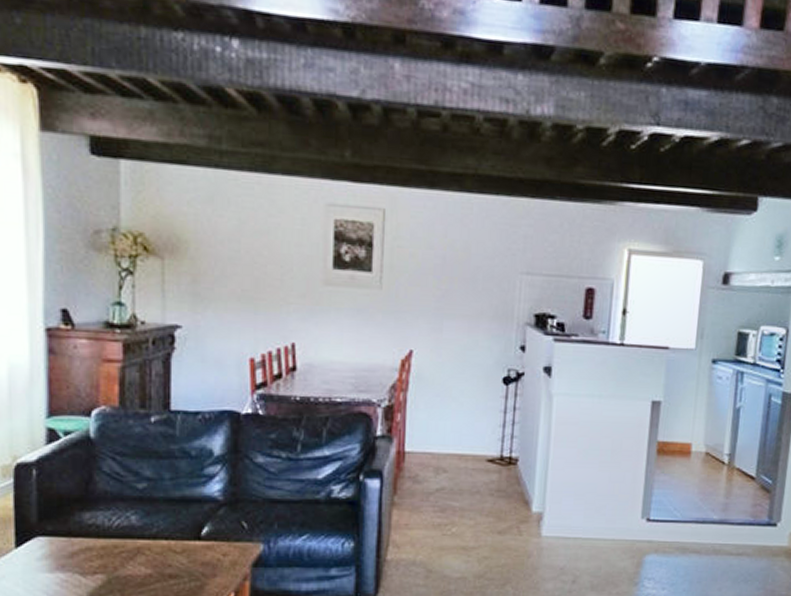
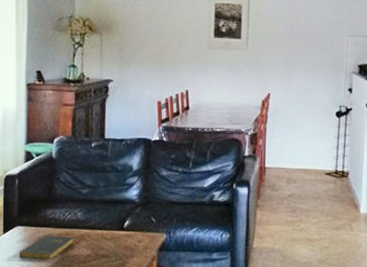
book: none [41,548,126,582] -> present [19,235,74,259]

